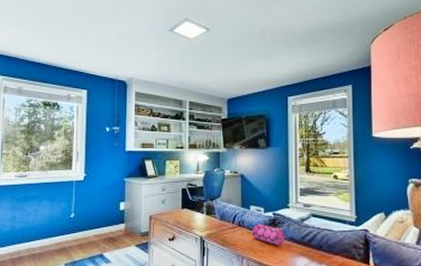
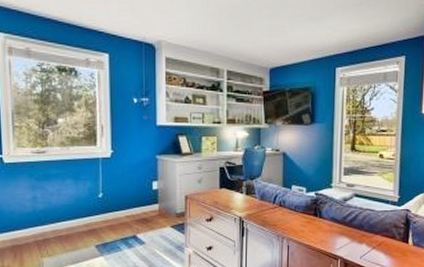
pencil case: present [251,223,287,246] -> none [292,203,329,226]

